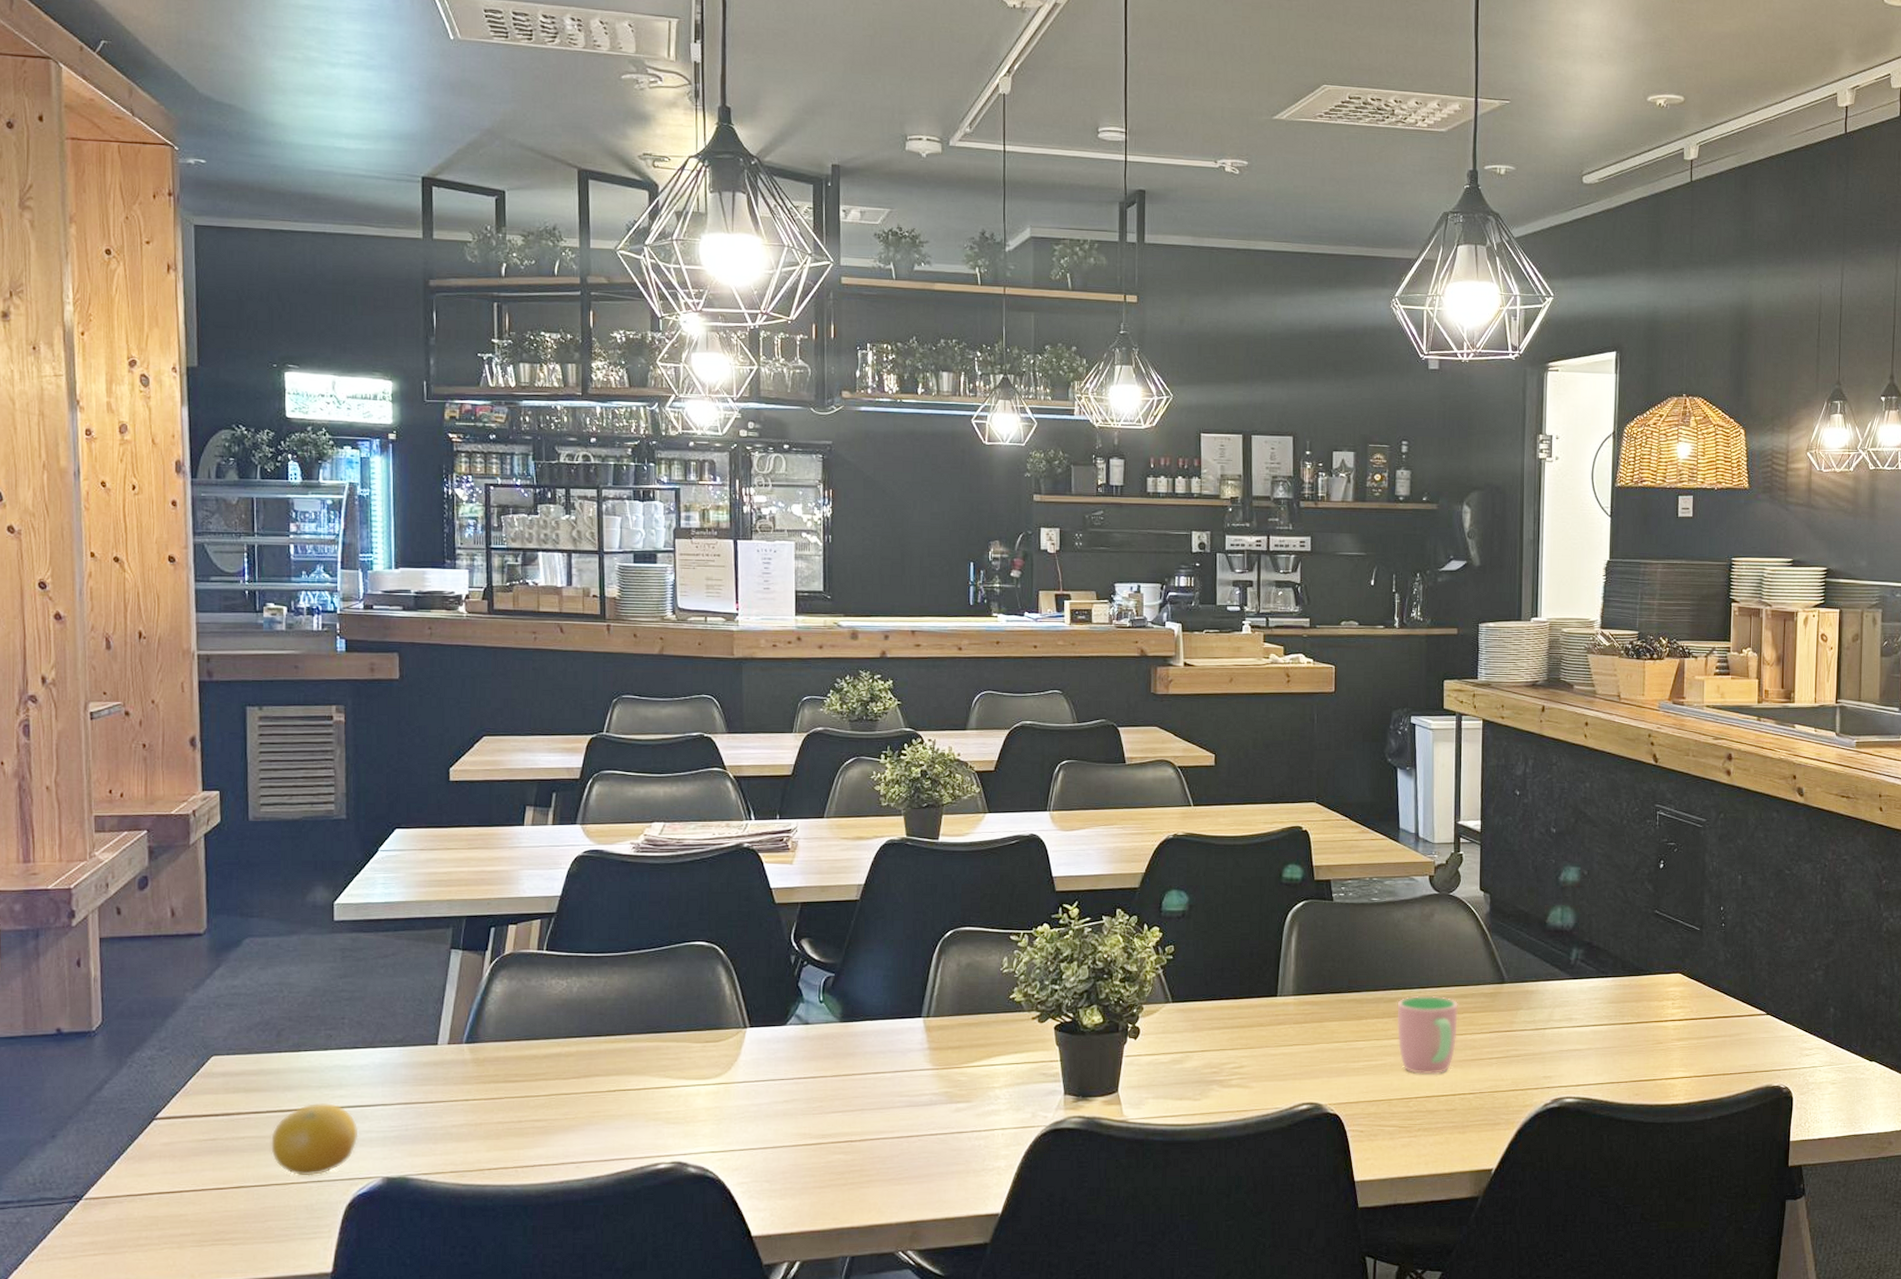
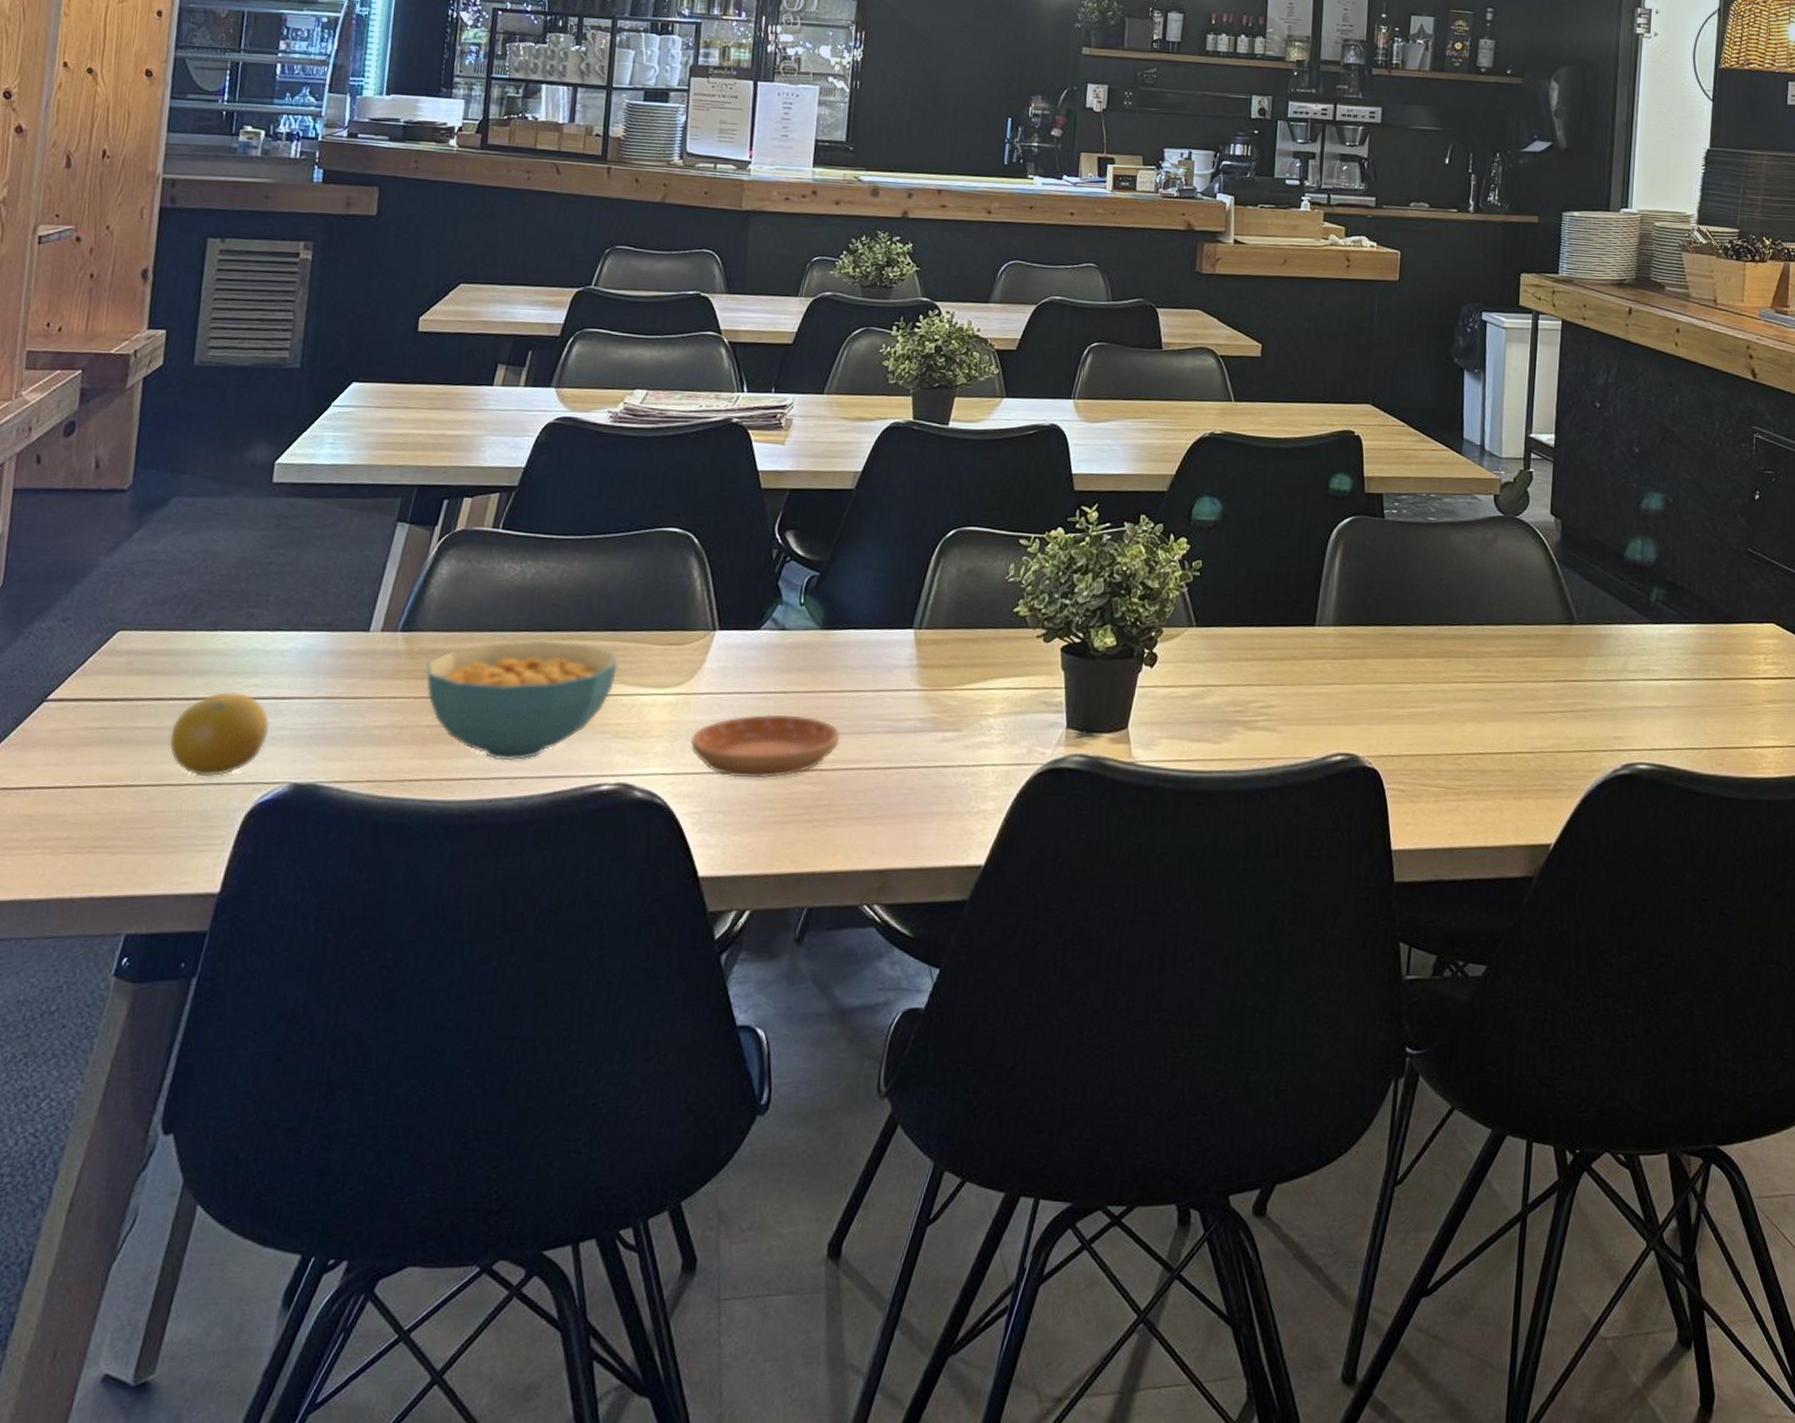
cereal bowl: none [491,1045,663,1149] -> present [425,640,619,761]
saucer: none [733,1096,866,1152] -> present [690,714,841,779]
cup: present [1397,995,1458,1075] -> none [1449,634,1520,728]

